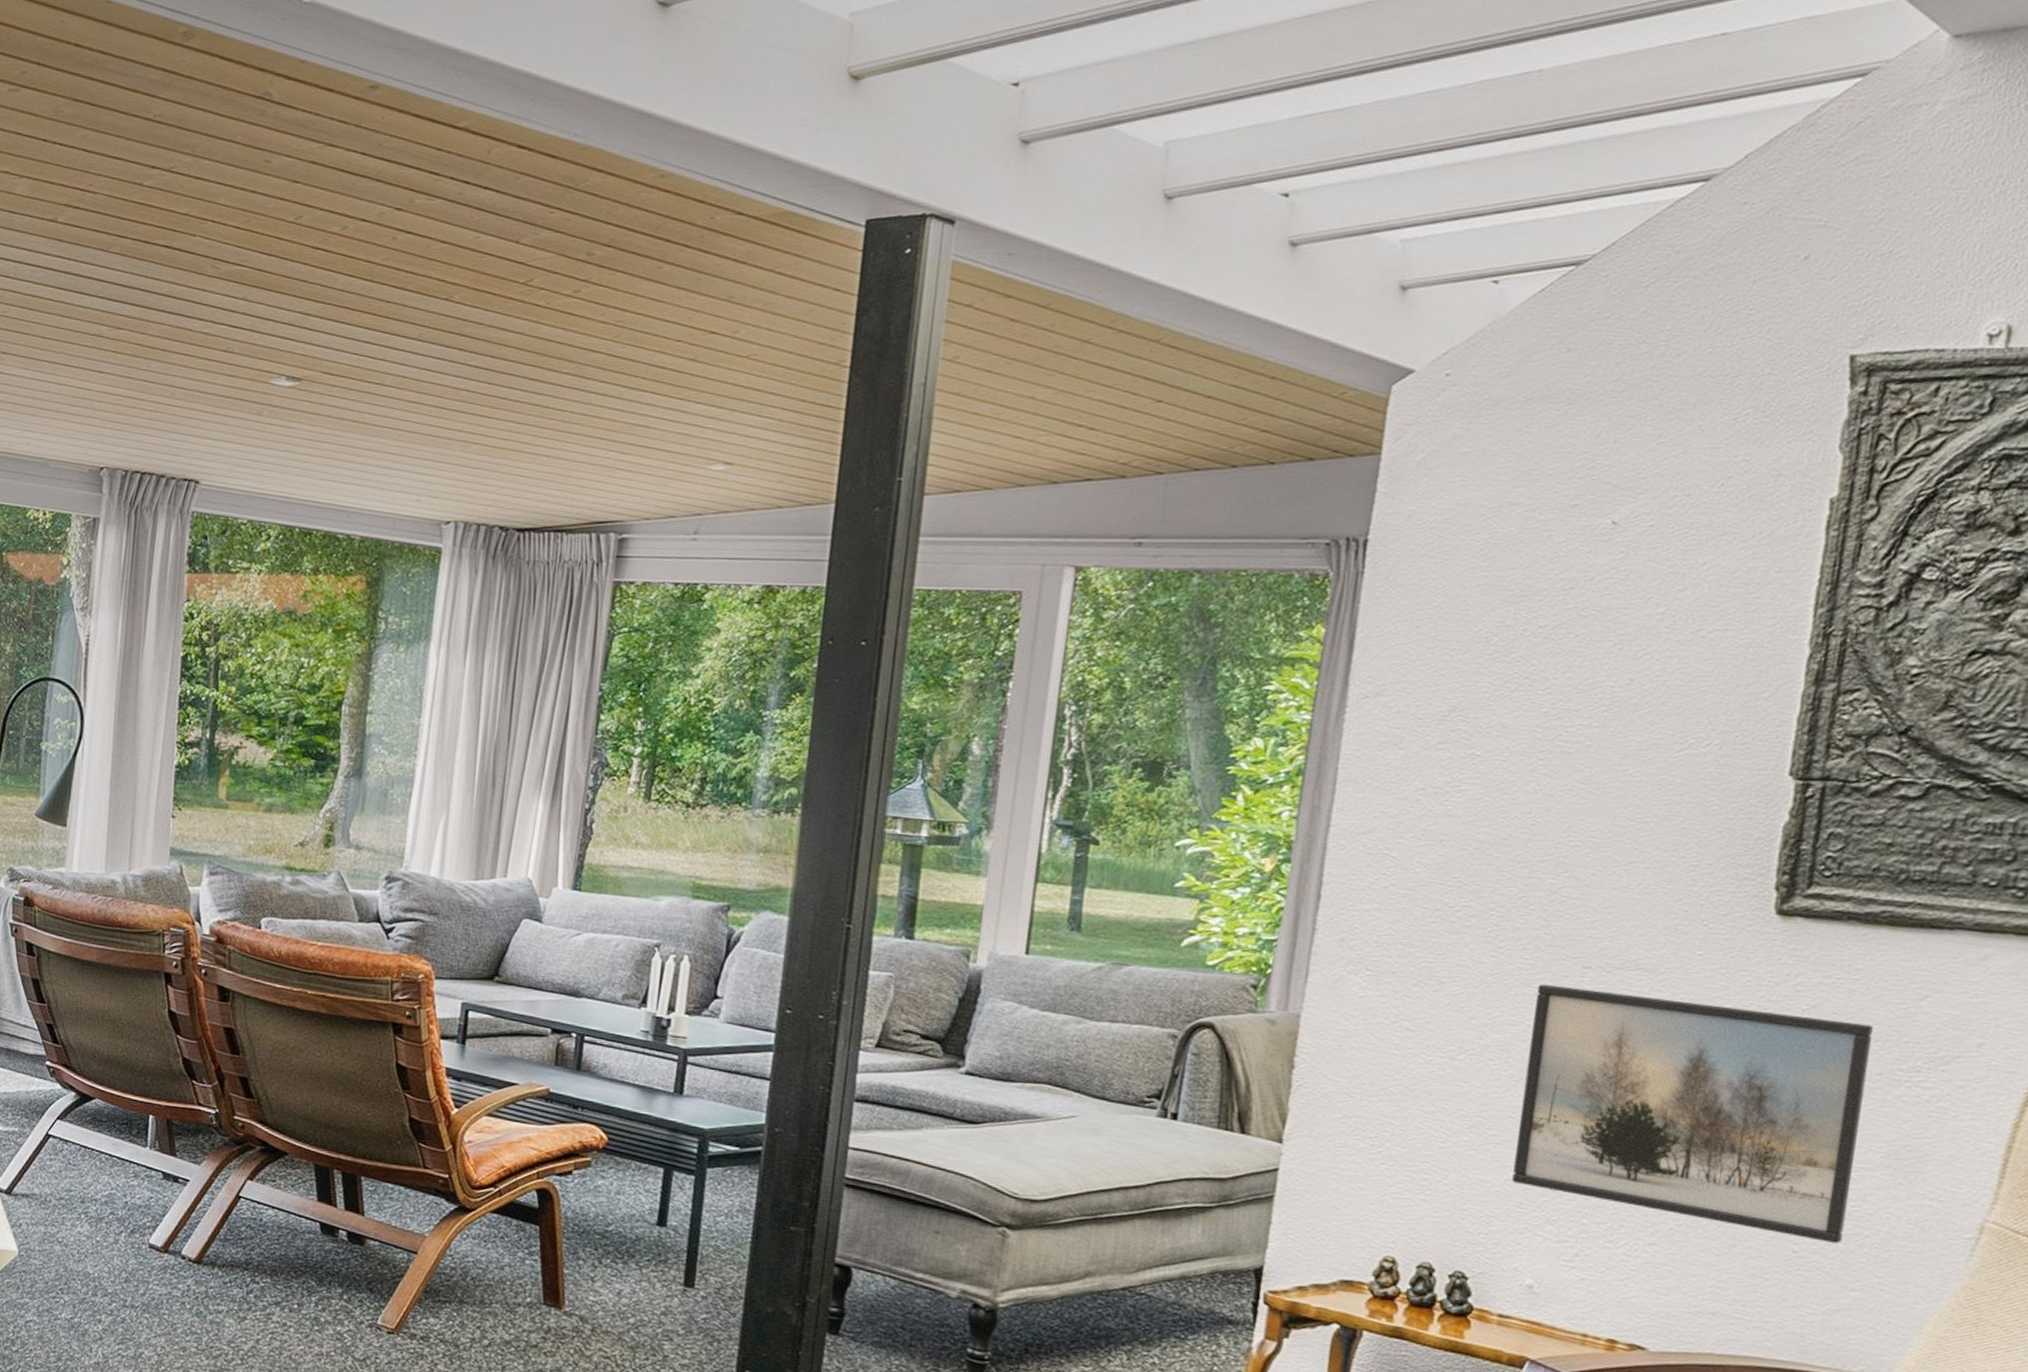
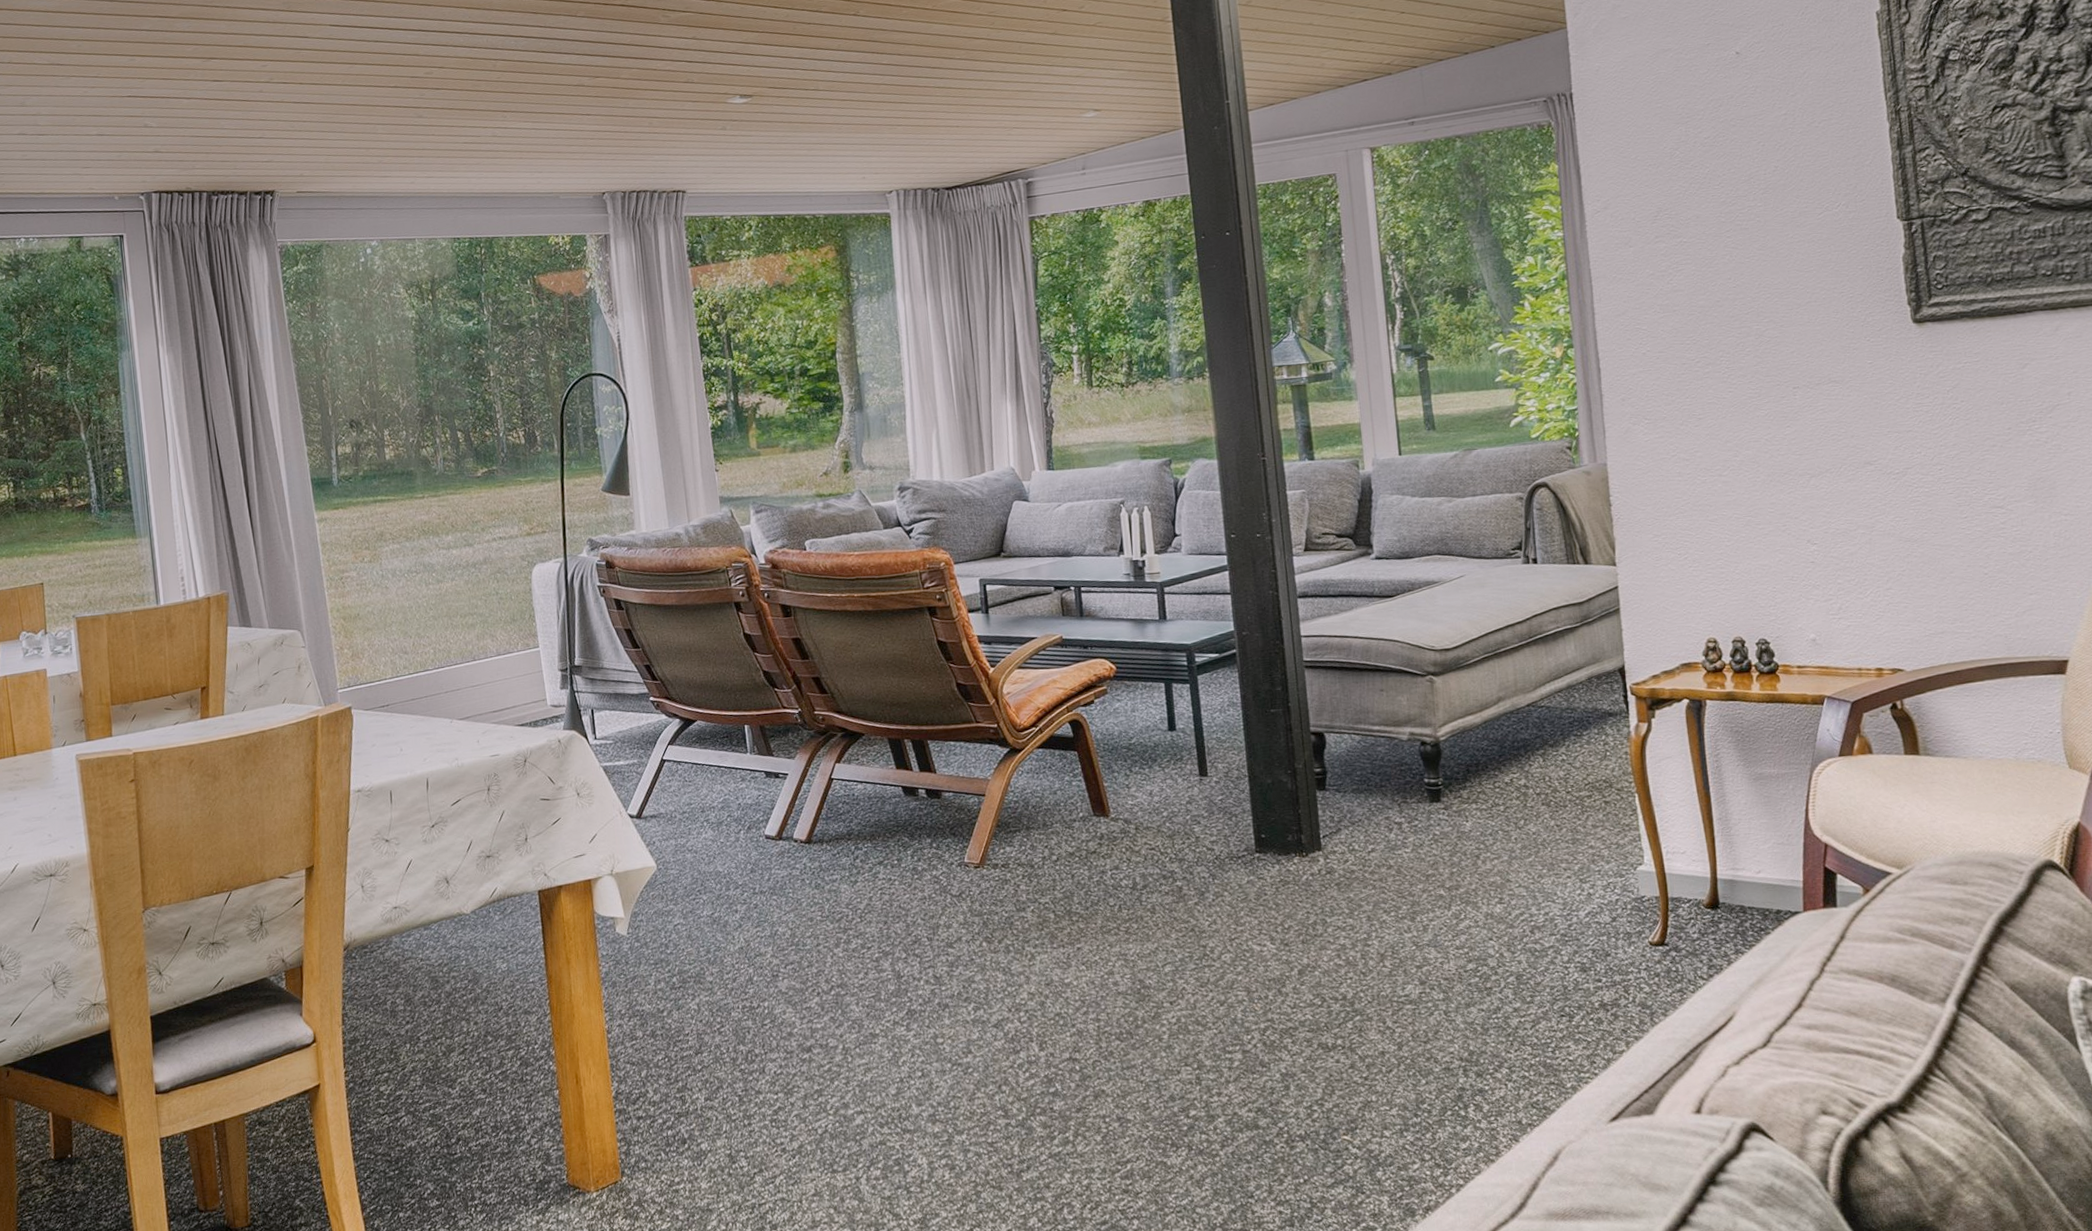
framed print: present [1512,984,1874,1244] -> none [1766,393,2015,563]

